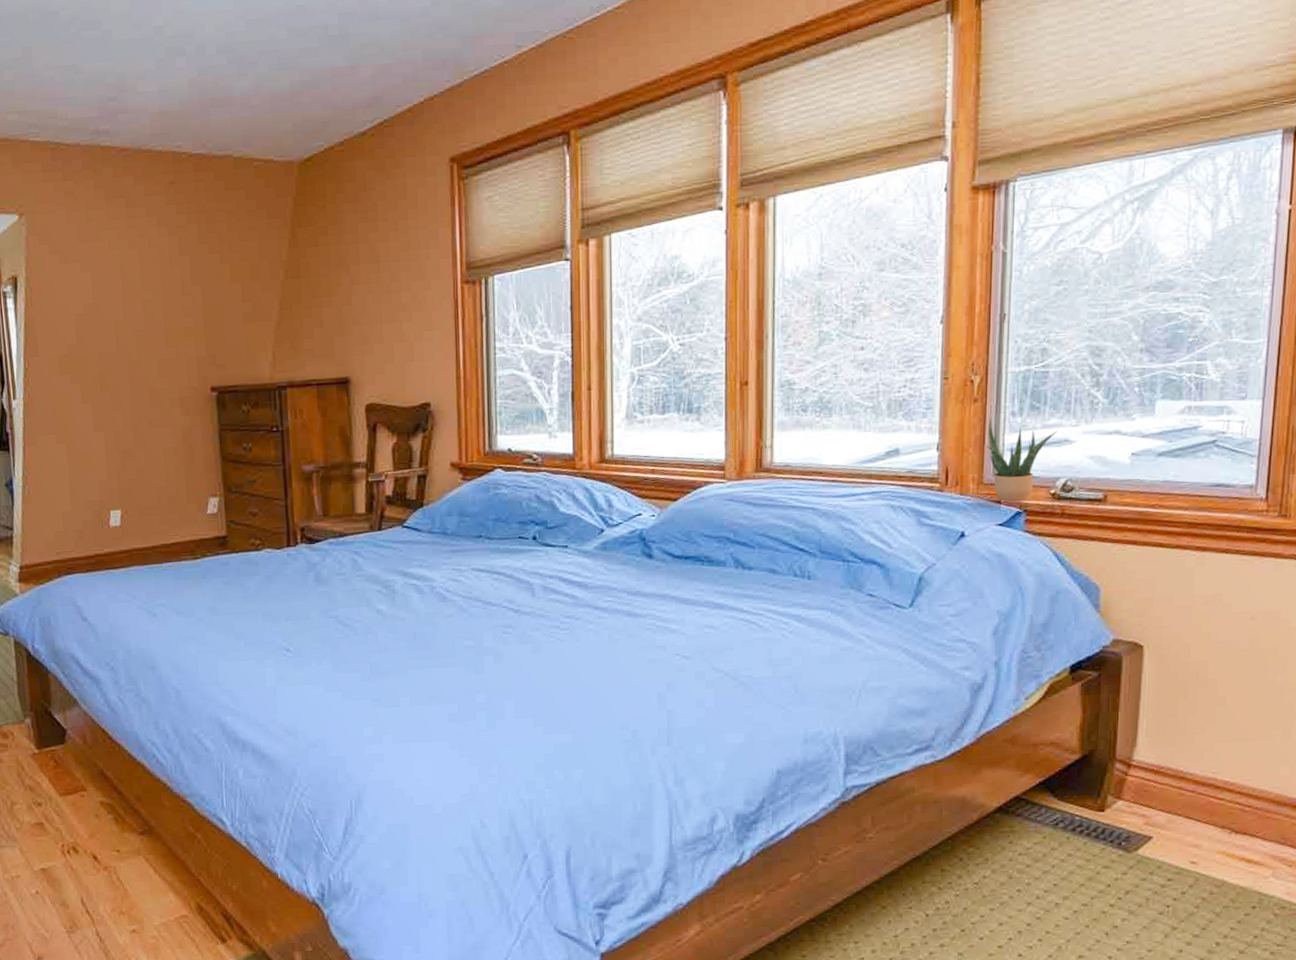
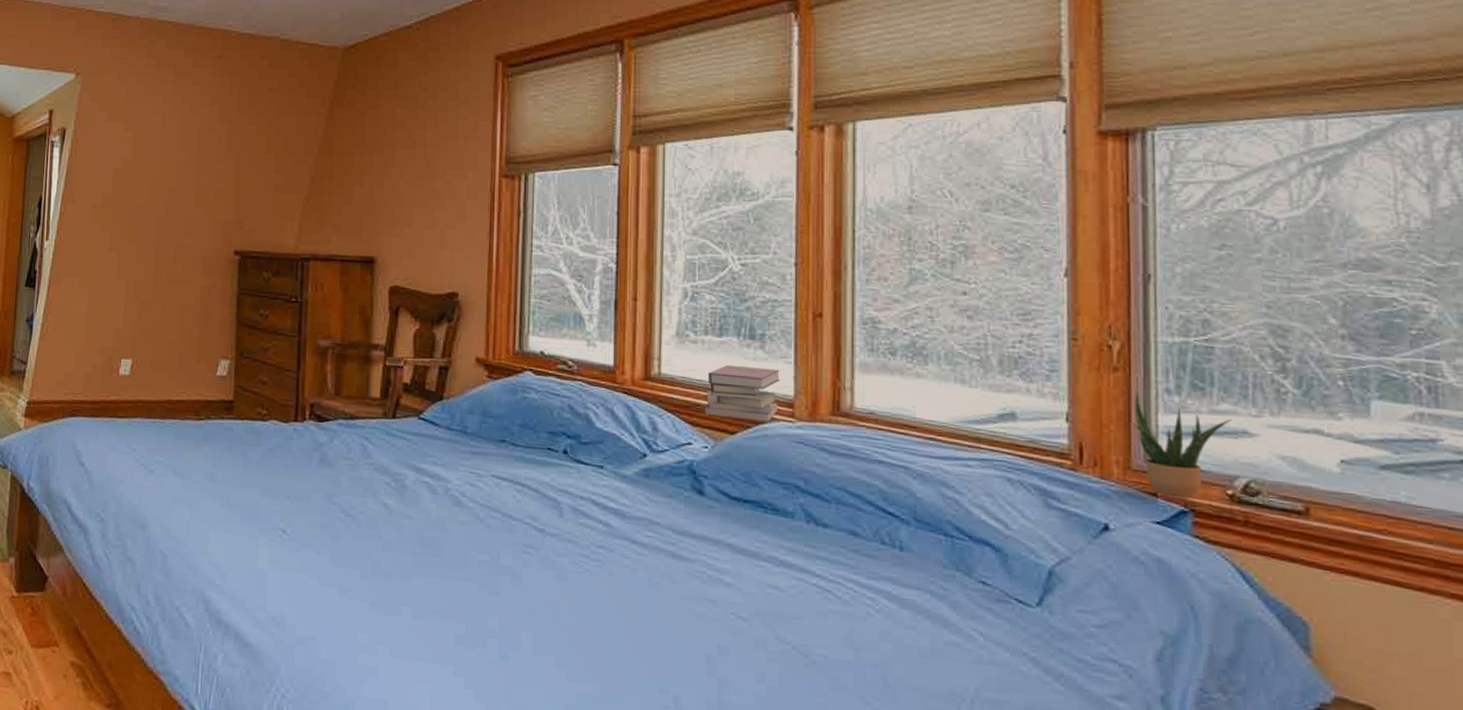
books: none [651,437,713,487] -> present [704,364,780,421]

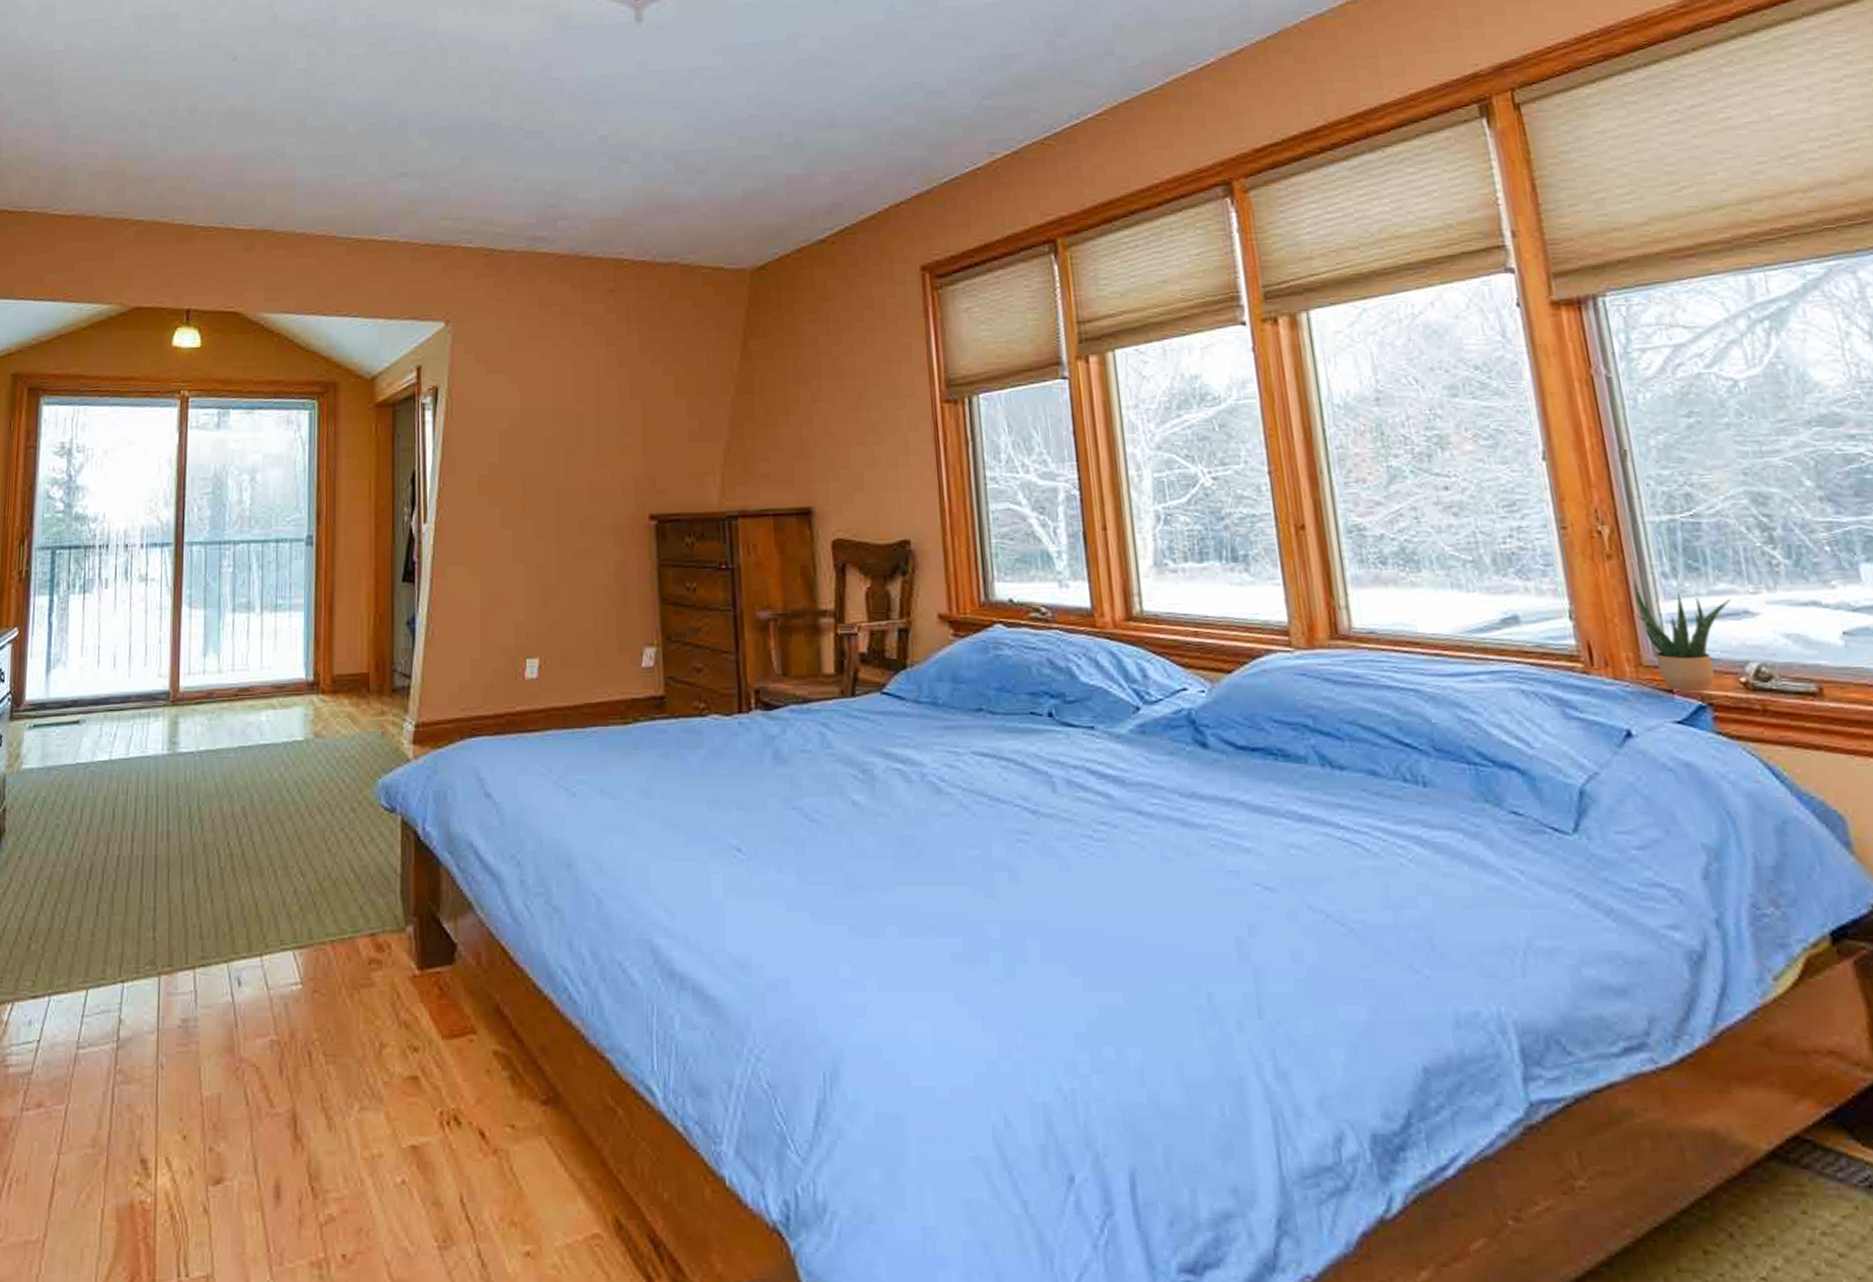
books: present [704,364,780,421] -> none [1194,593,1274,655]

